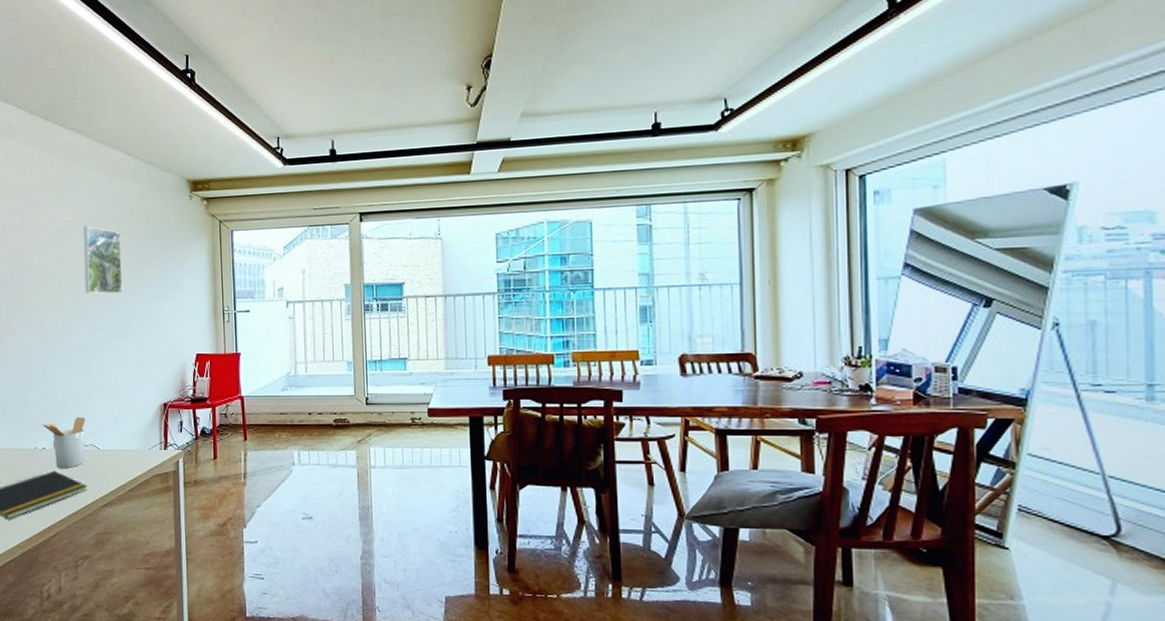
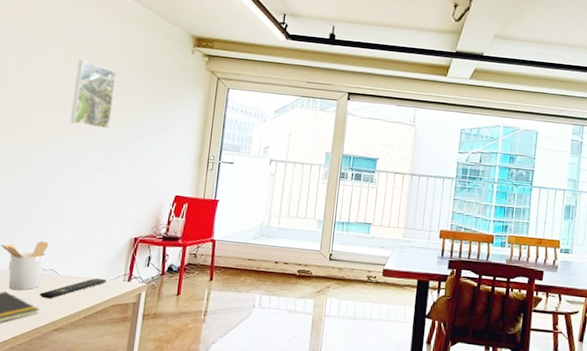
remote control: none [84,450,144,475] -> present [39,278,107,299]

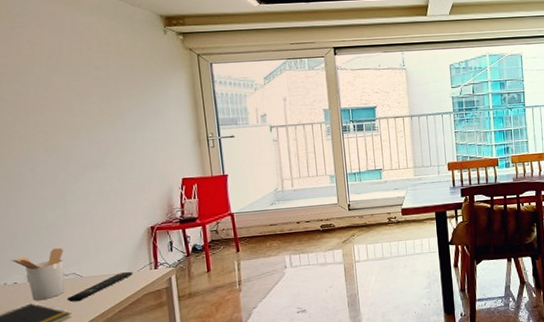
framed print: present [70,59,117,130] -> none [43,59,97,127]

